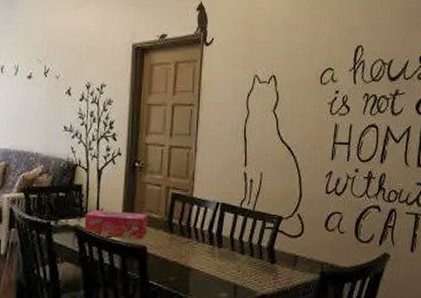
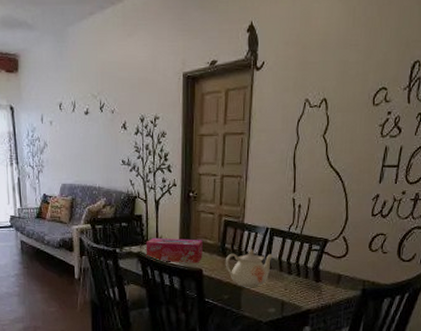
teapot: none [172,224,225,269] -> present [225,248,274,288]

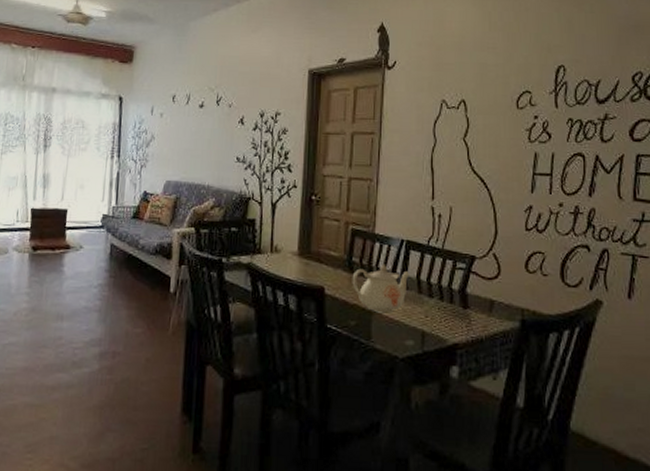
tissue box: present [146,237,203,263] -> none [257,246,326,280]

